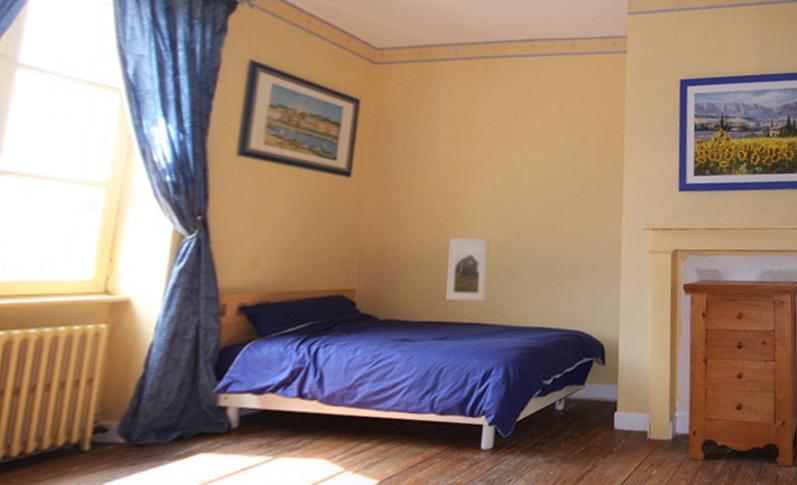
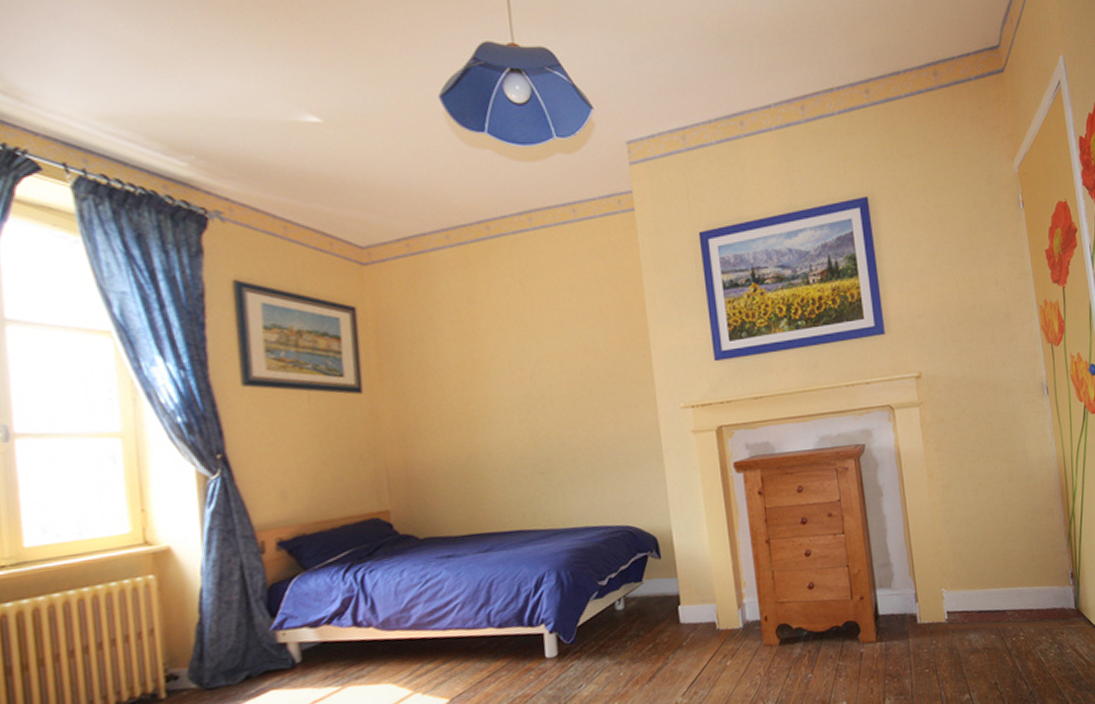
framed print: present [446,237,490,302] -> none [475,439,525,510]

